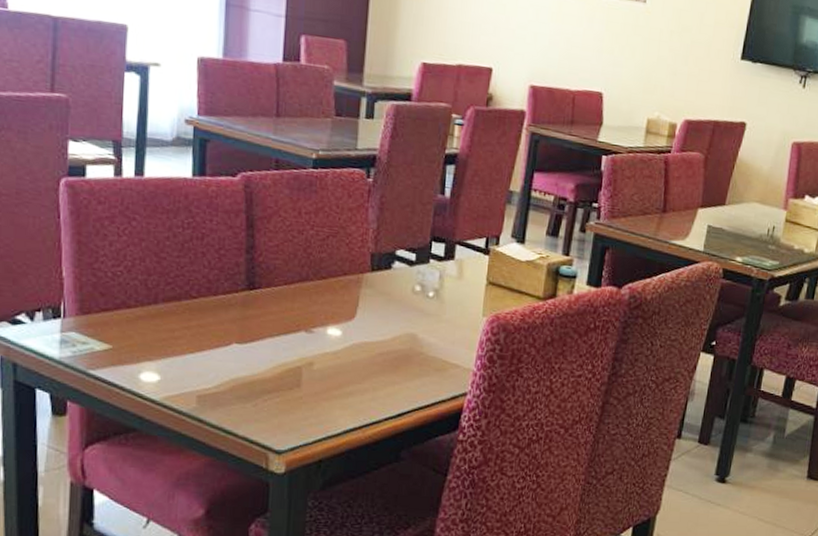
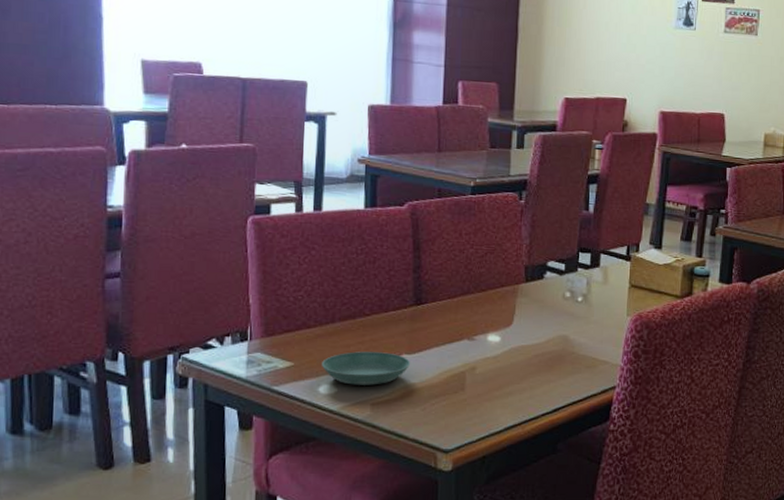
saucer: none [142,337,242,376] -> present [321,351,411,385]

